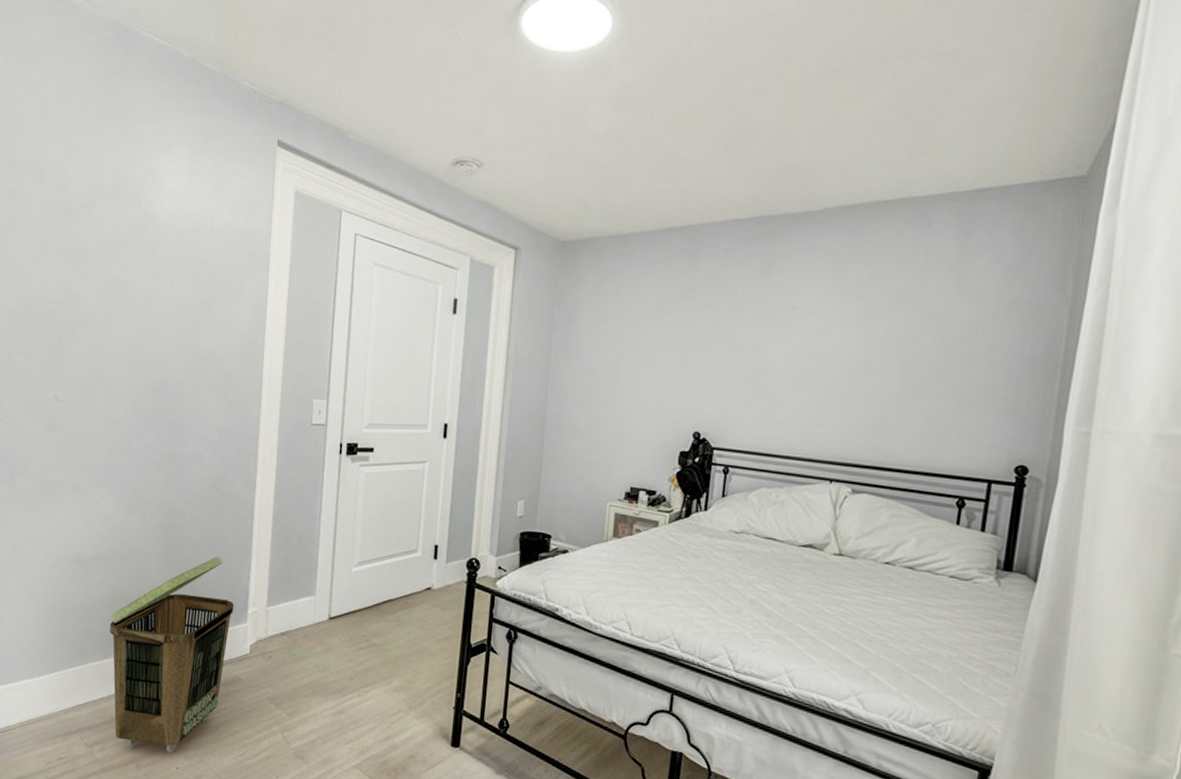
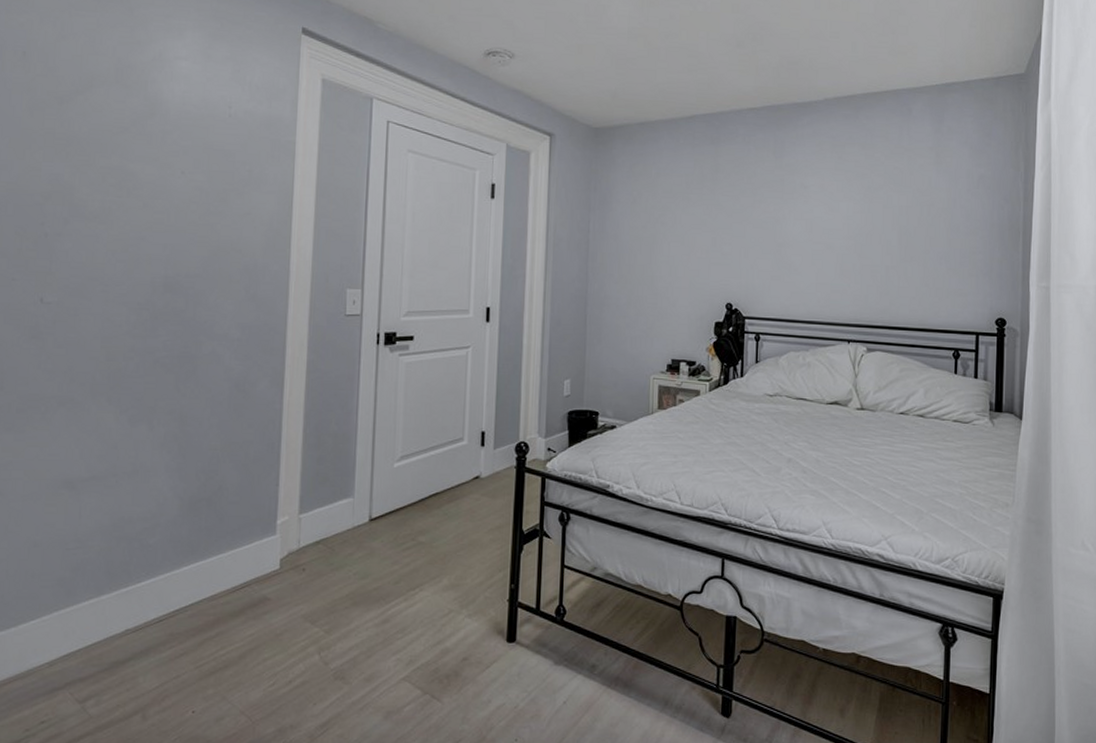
laundry basket: present [109,557,234,753] -> none [108,465,261,695]

